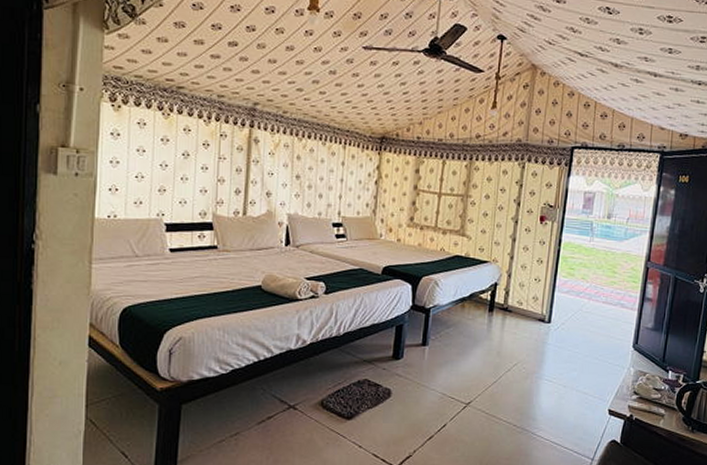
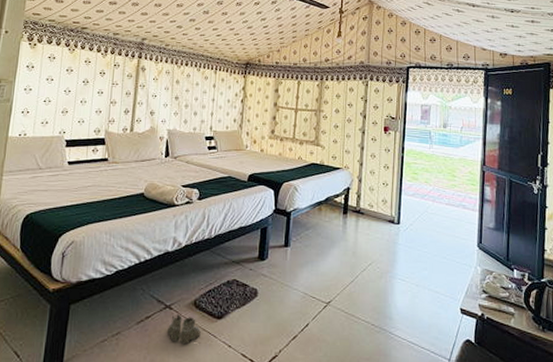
boots: none [292,414,329,445] -> present [168,314,201,345]

